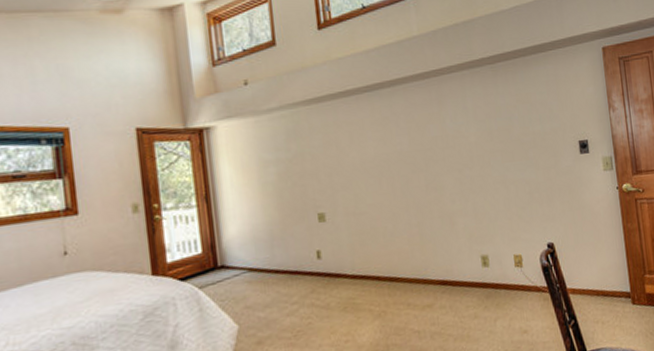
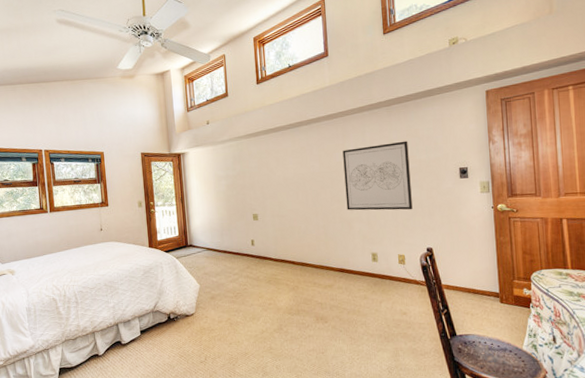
wall art: none [438,108,528,201] -> present [342,141,413,211]

